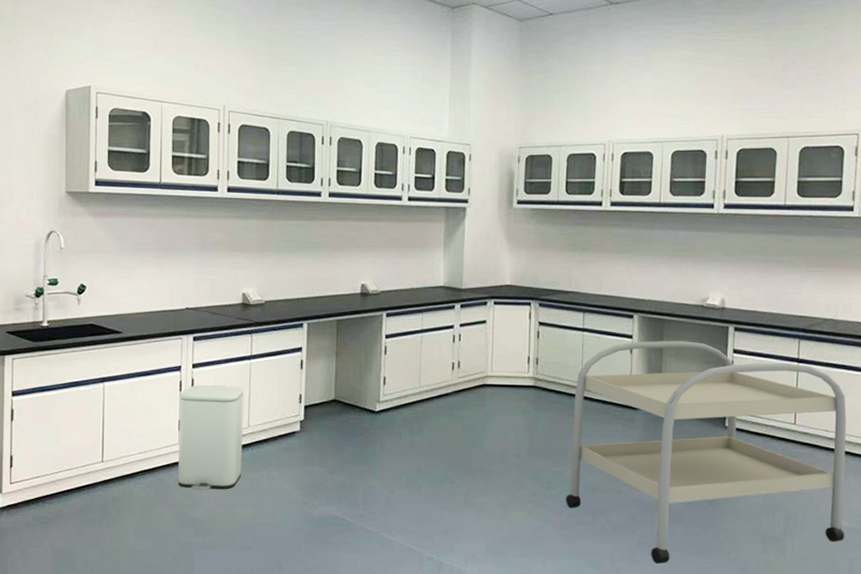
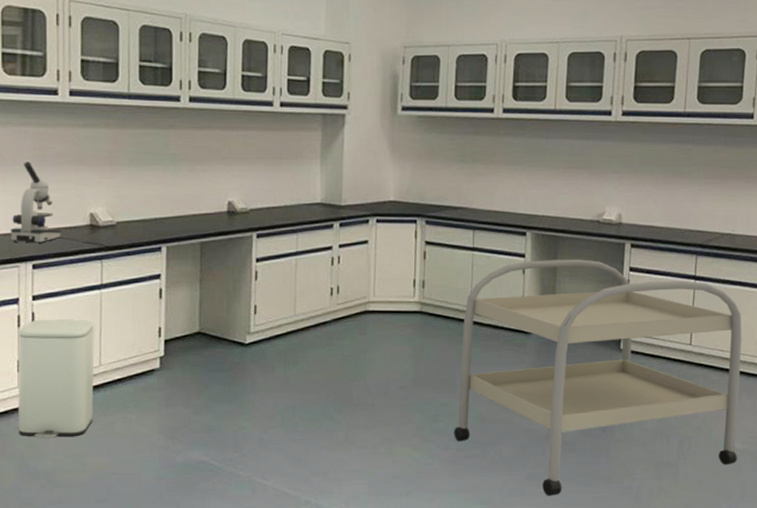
microscope: none [175,248,218,319] -> present [10,161,61,244]

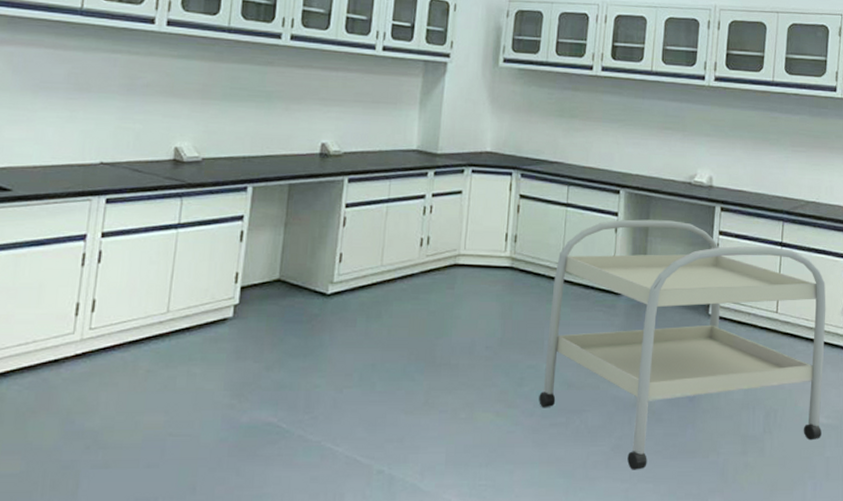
microscope: present [10,161,61,244] -> none [85,90,142,177]
pedal bin: present [17,318,94,438] -> none [67,258,166,392]

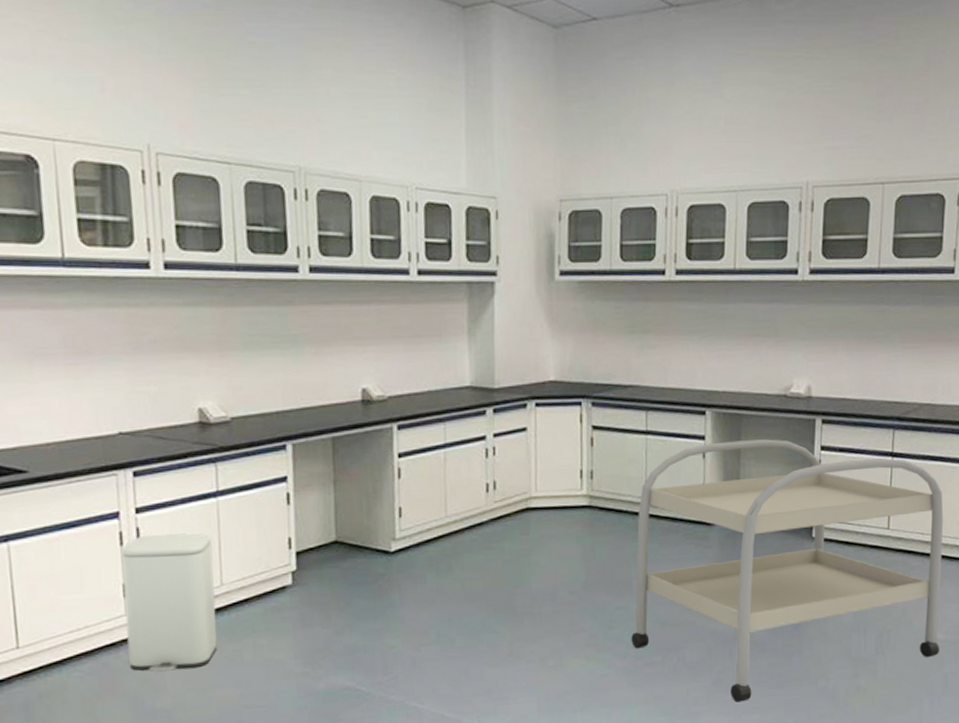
pedal bin: none [67,258,166,392] -> present [120,533,217,672]

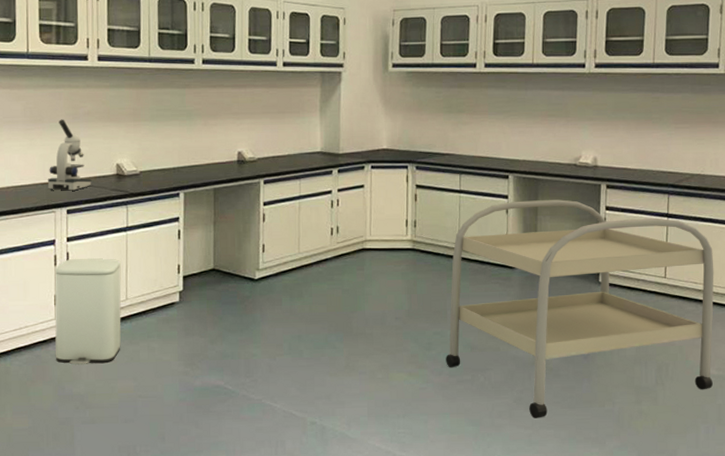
microscope: none [103,349,166,447] -> present [47,119,92,192]

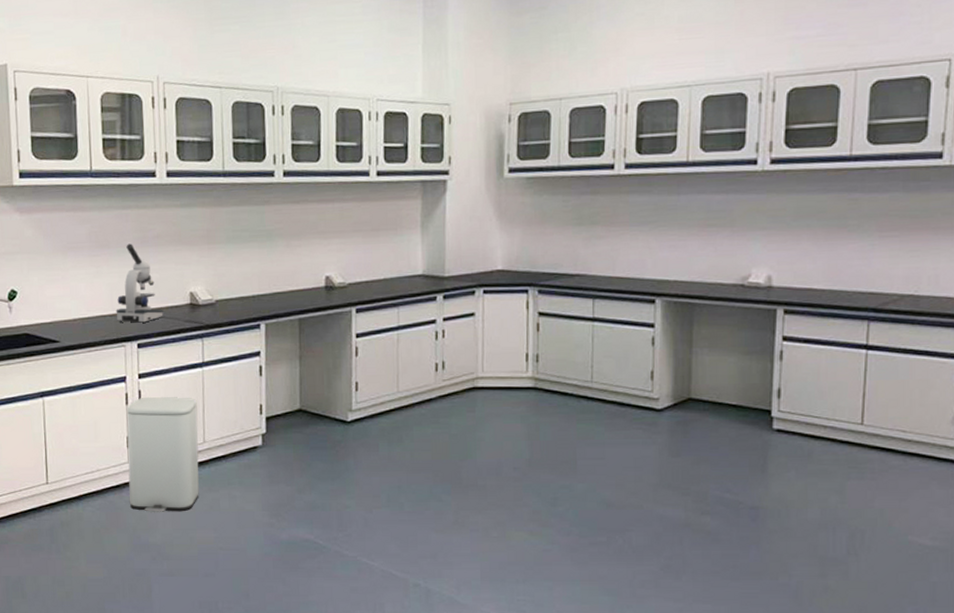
utility cart: present [446,199,714,418] -> none [575,328,930,590]

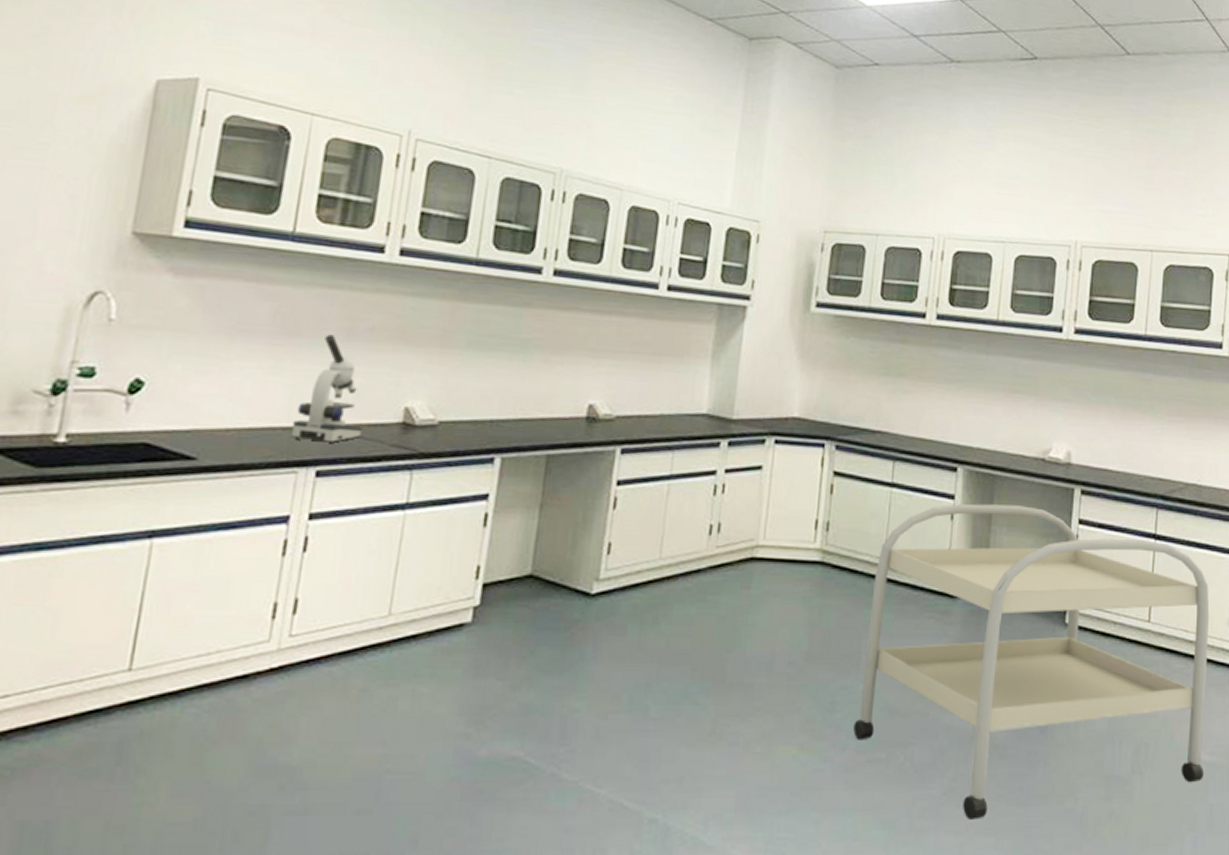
pedal bin: present [126,396,199,512] -> none [258,547,389,716]
utility cart: none [575,328,930,590] -> present [853,503,1210,820]

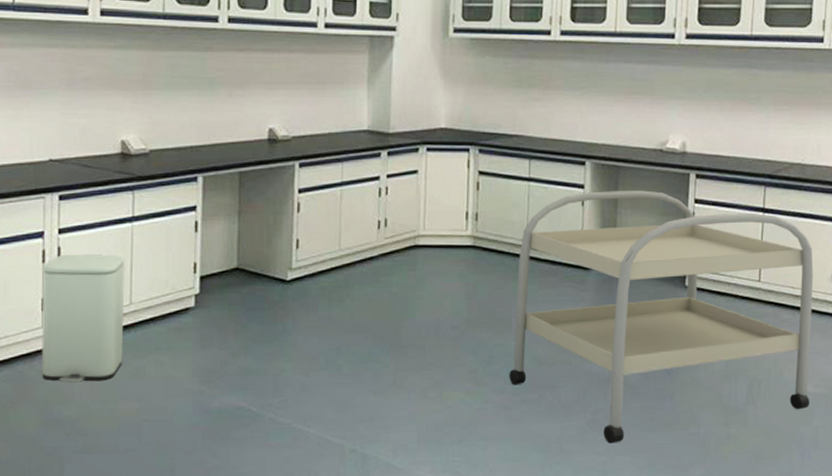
pedal bin: none [258,547,389,716] -> present [41,253,125,383]
microscope: present [291,334,363,444] -> none [35,85,90,174]

